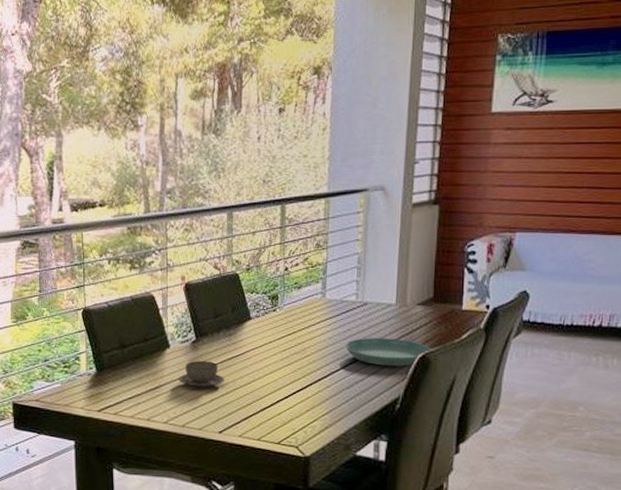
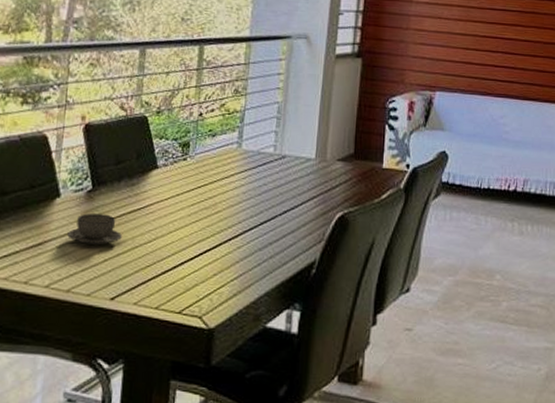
saucer: present [346,338,431,366] -> none [261,194,350,227]

